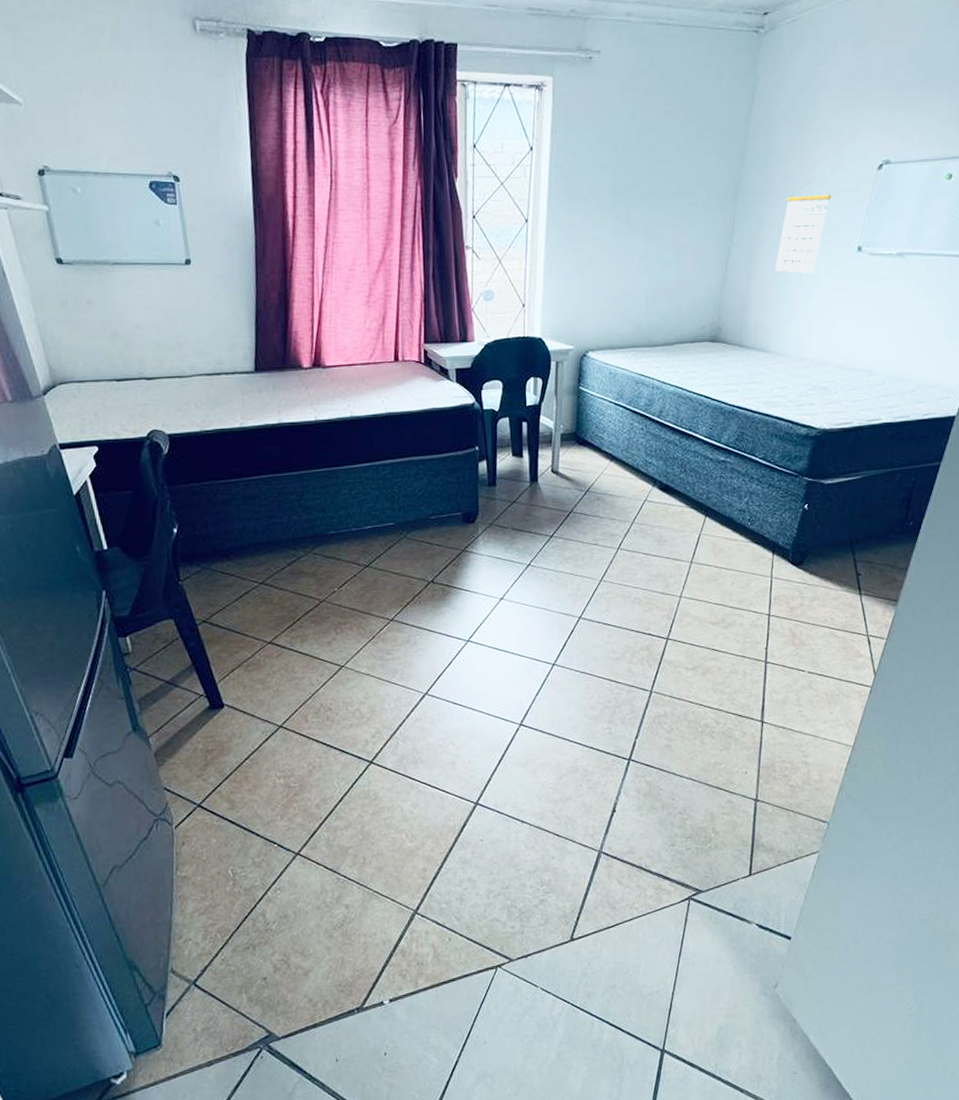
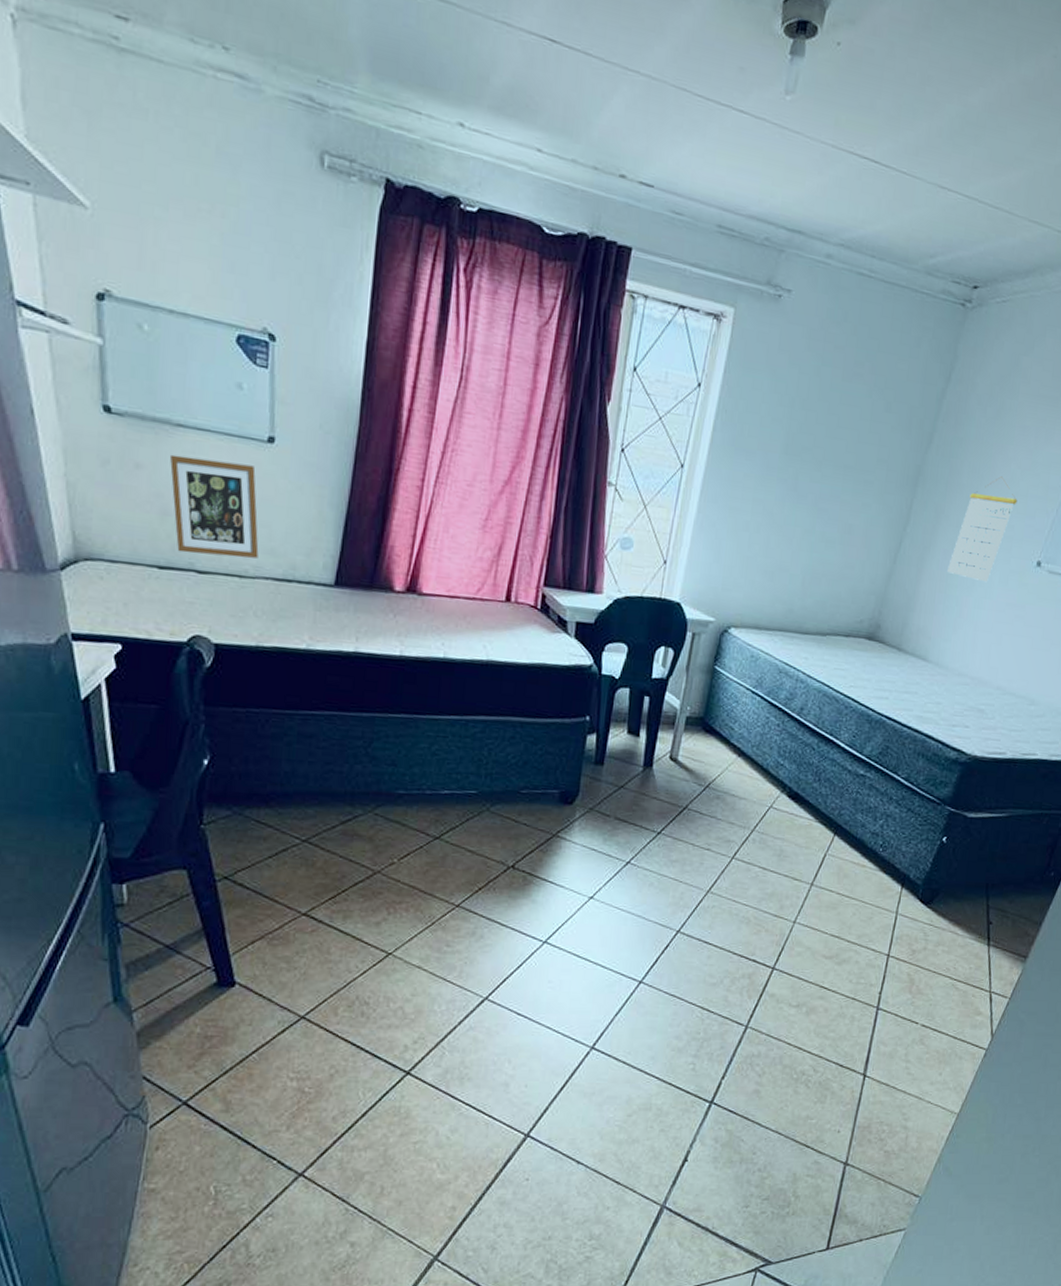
picture frame: none [113,286,192,365] -> present [170,454,259,558]

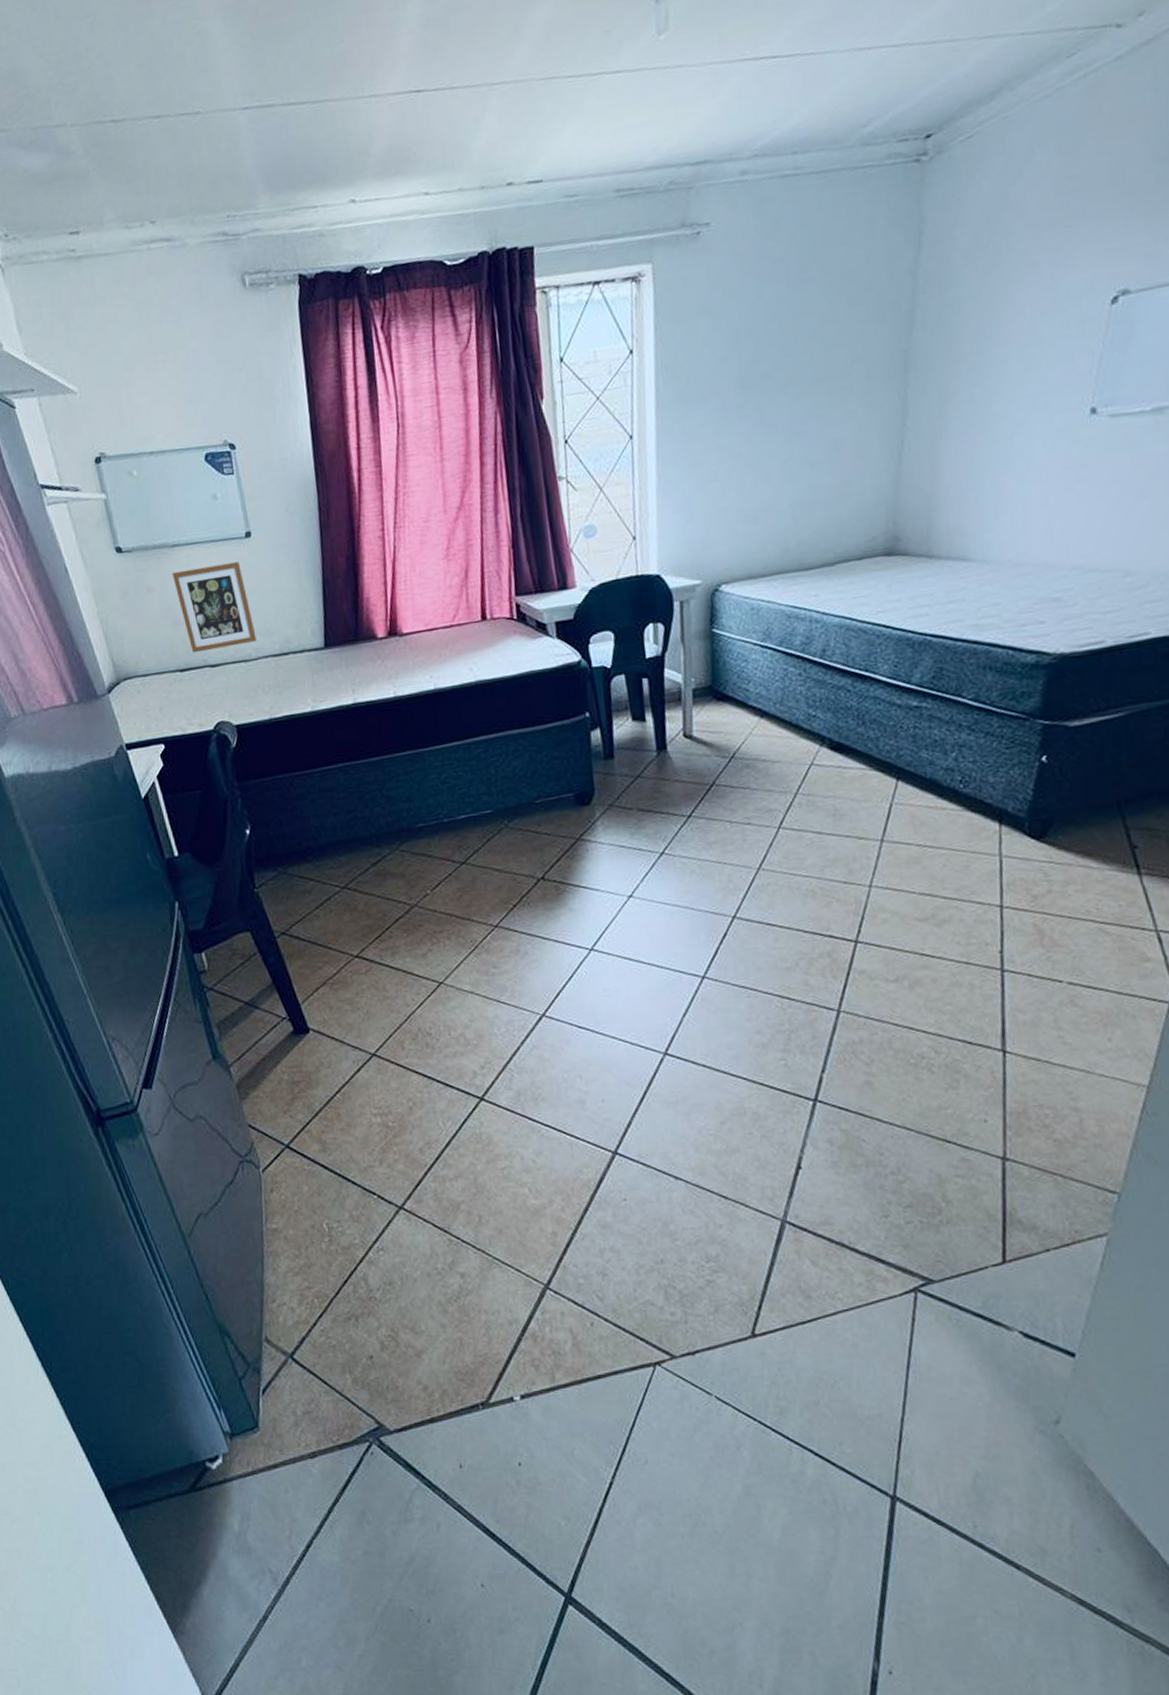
calendar: present [947,476,1018,583] -> none [970,328,1045,456]

